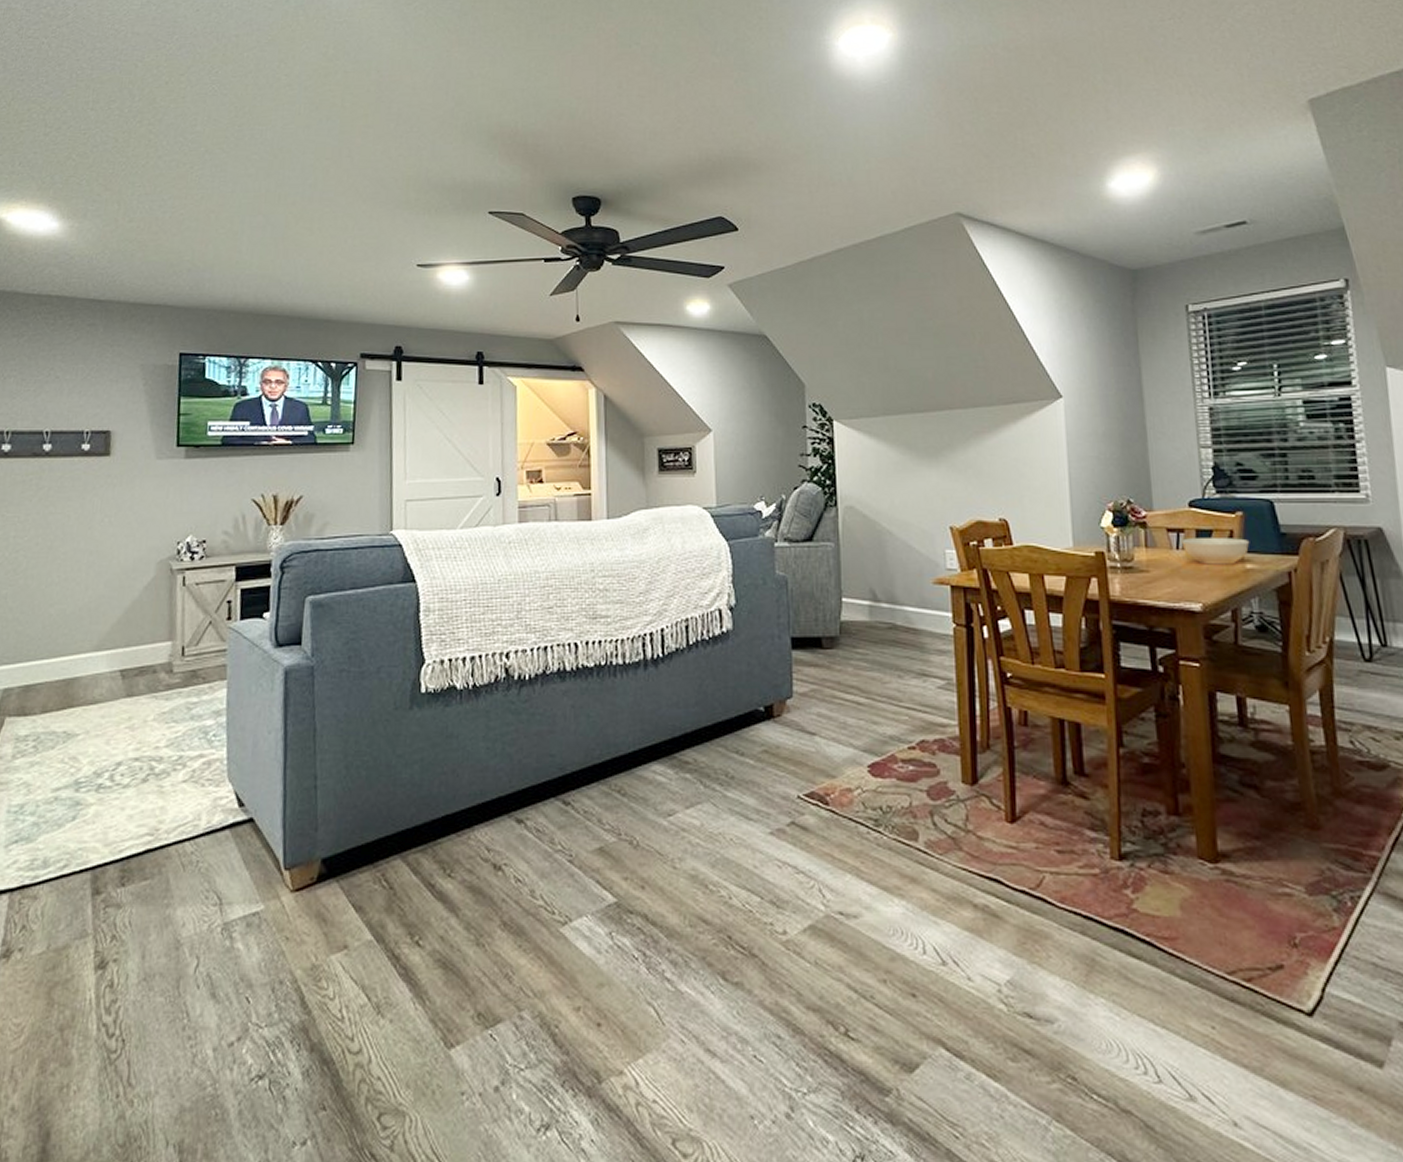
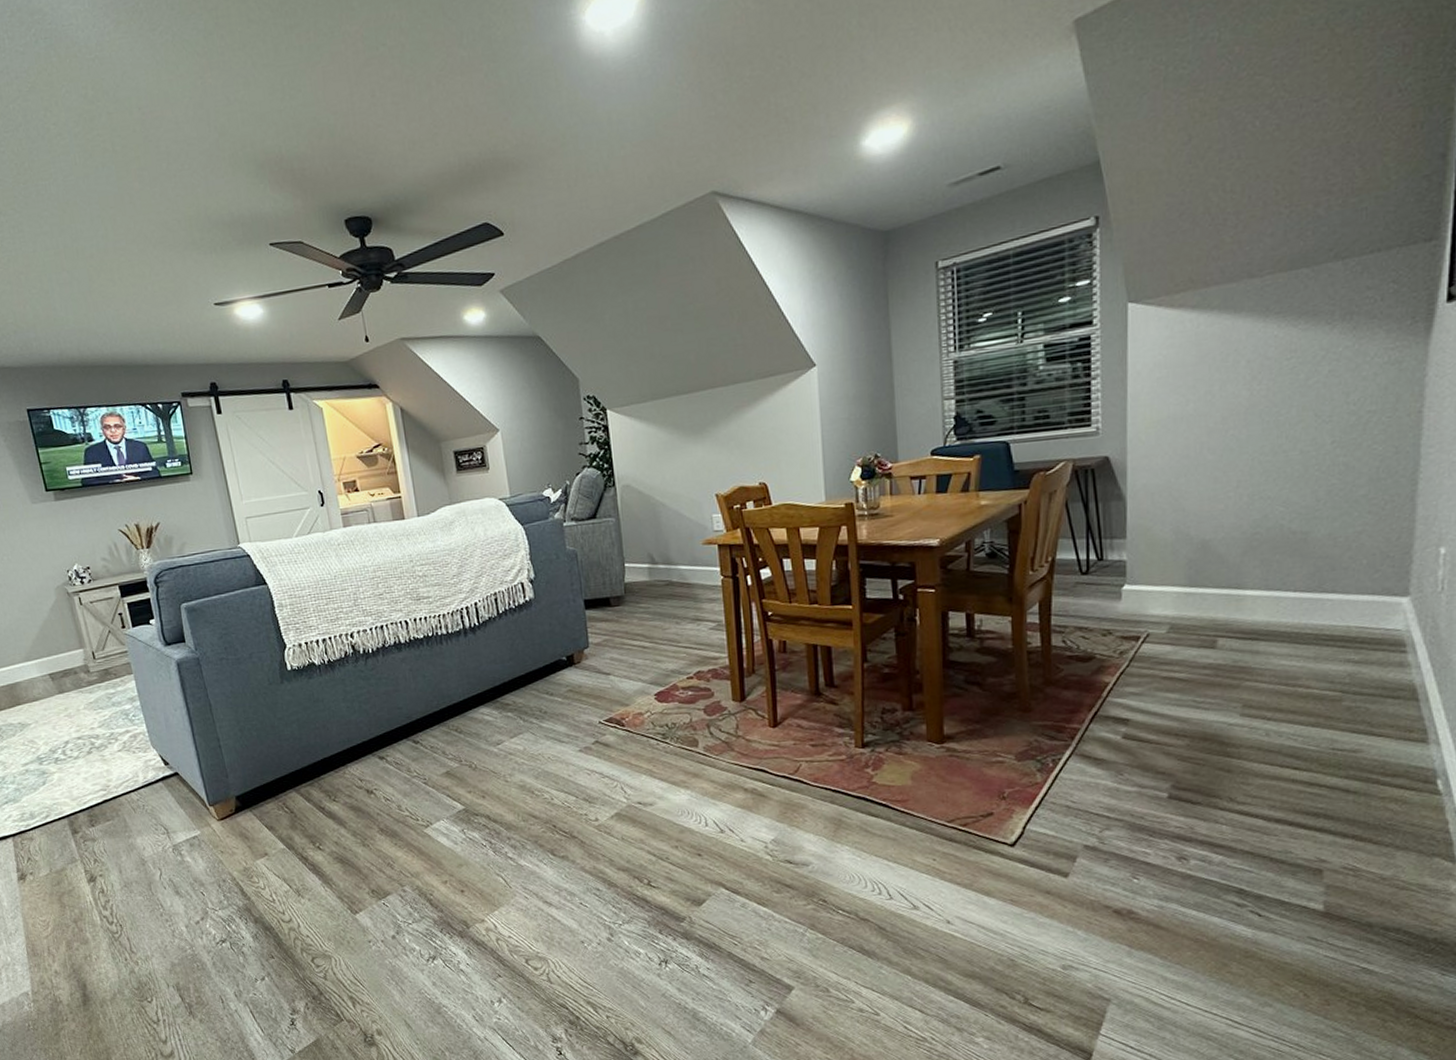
bowl: present [1181,538,1250,565] -> none [923,479,986,505]

